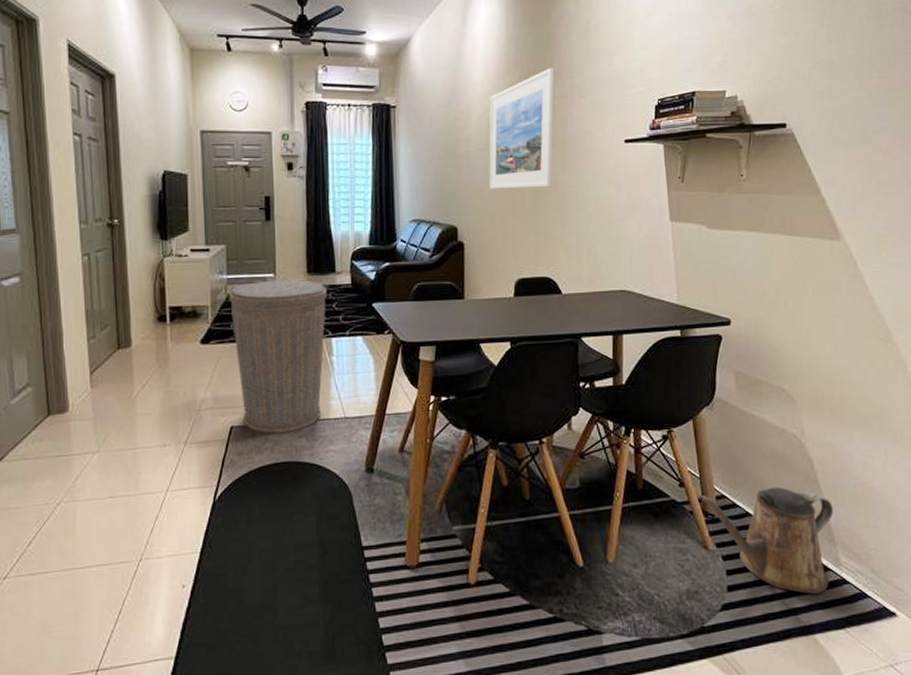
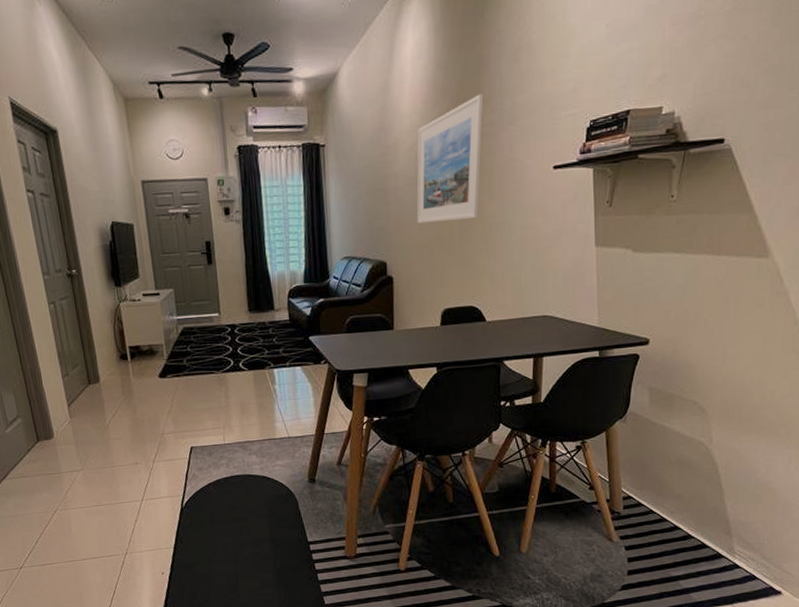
trash can: present [228,279,327,434] -> none [179,318,268,452]
watering can: present [699,487,834,594] -> none [607,488,733,577]

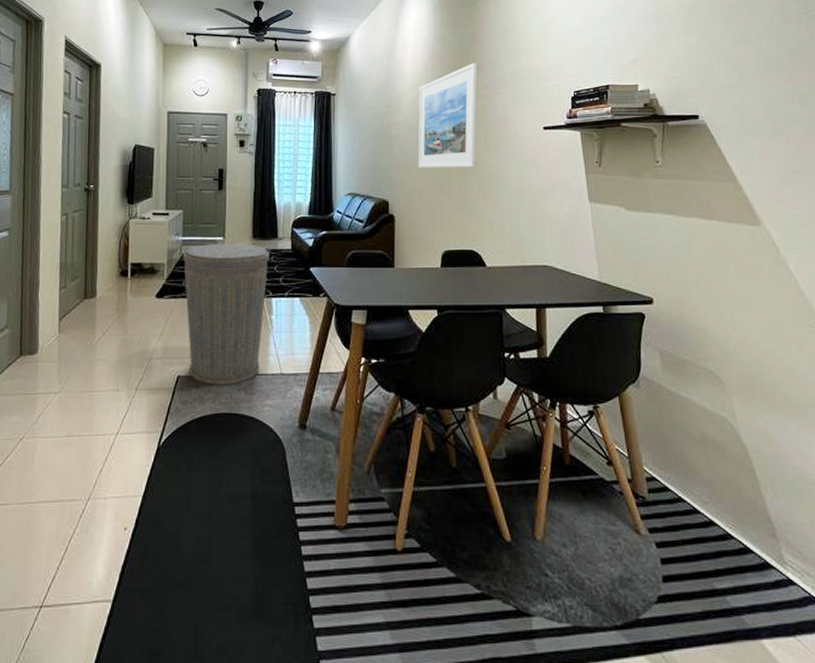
trash can: none [179,318,268,452] -> present [182,243,269,385]

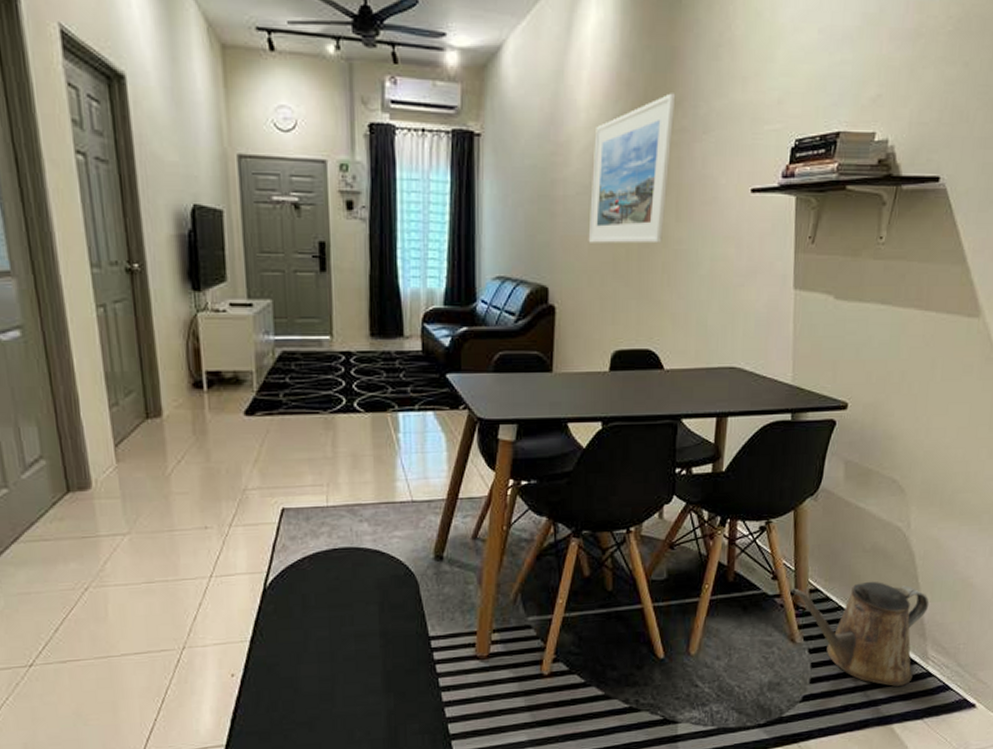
trash can: present [182,243,269,385] -> none [276,343,393,517]
watering can: none [628,472,774,593] -> present [792,581,930,686]

